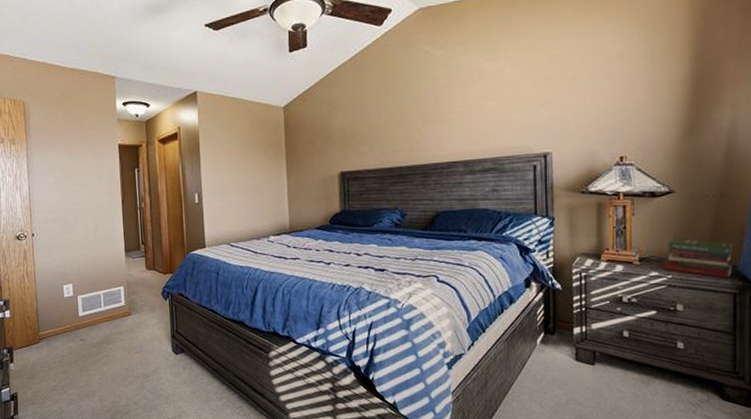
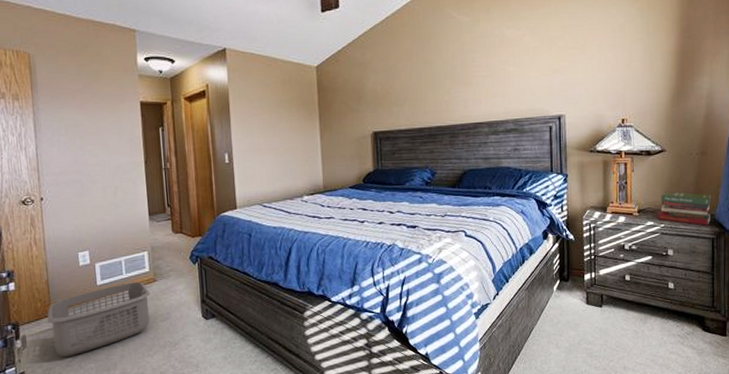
clothes hamper: none [36,314,126,381] -> present [47,281,151,357]

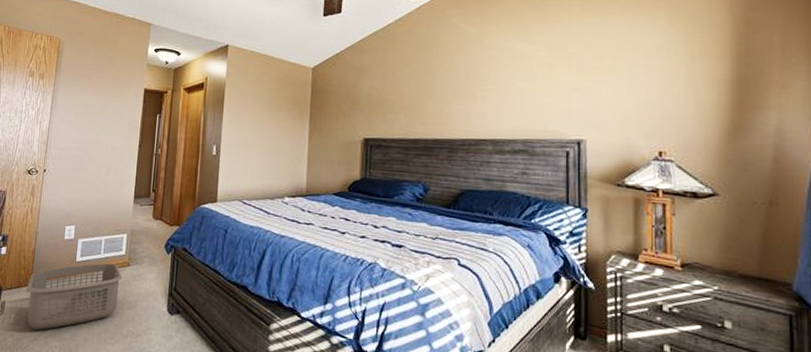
books: present [657,191,711,226] -> none [707,245,786,297]

